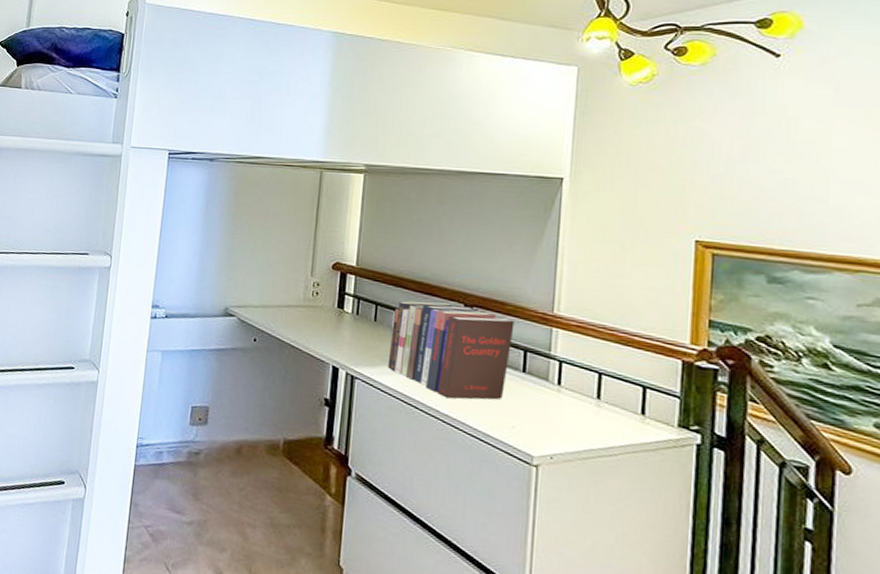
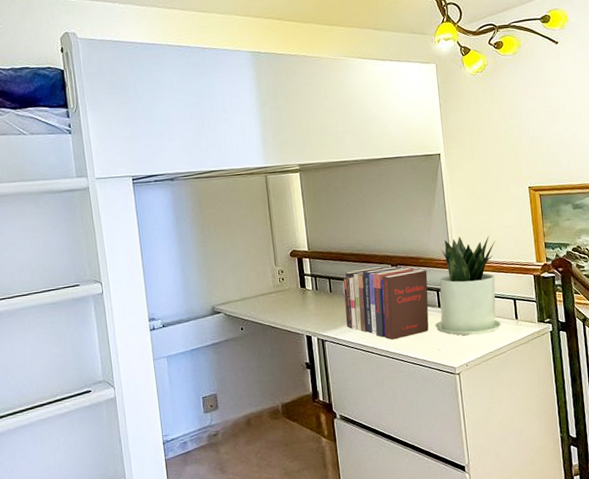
planter: none [512,287,628,424] -> present [435,236,502,336]

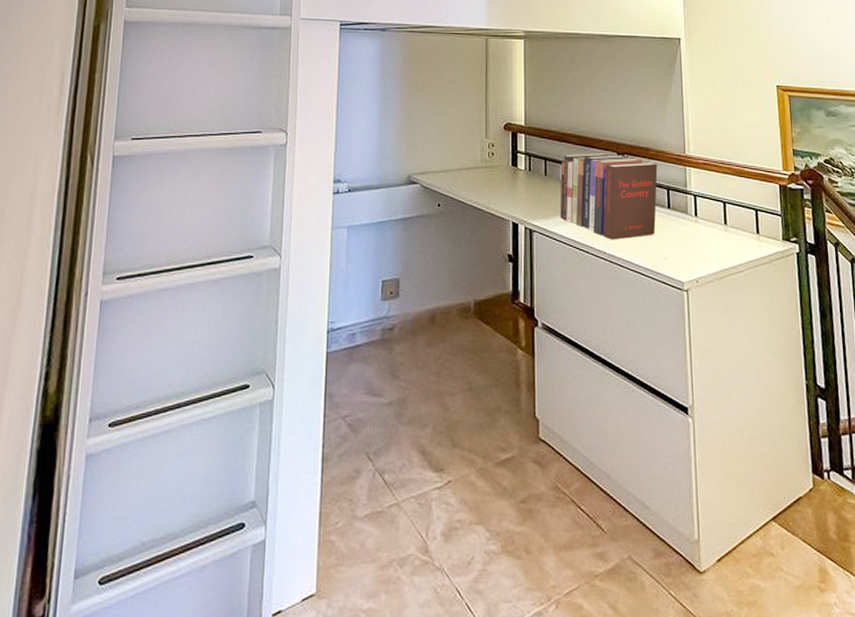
planter: present [435,236,502,336] -> none [662,131,741,246]

